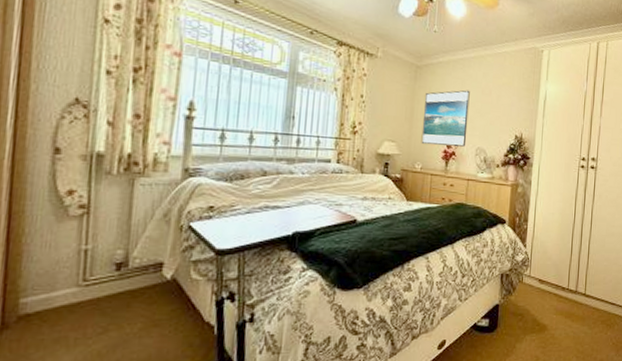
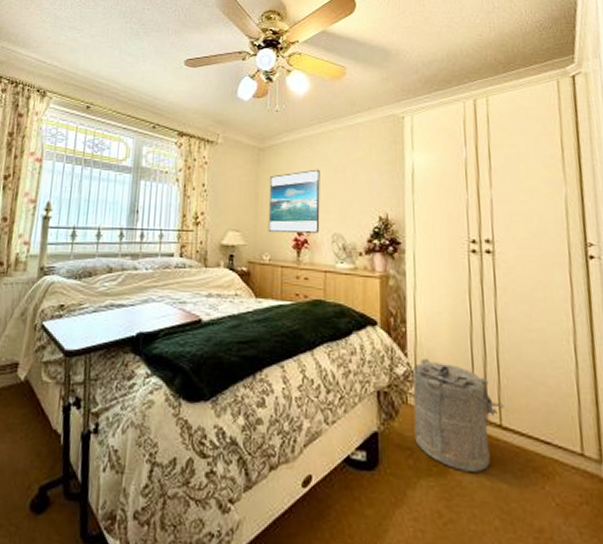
laundry hamper: none [525,248,589,327] -> present [412,358,504,472]

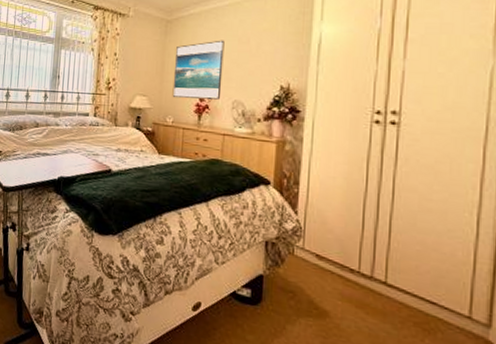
laundry hamper: present [412,358,504,472] -> none [298,217,391,319]

